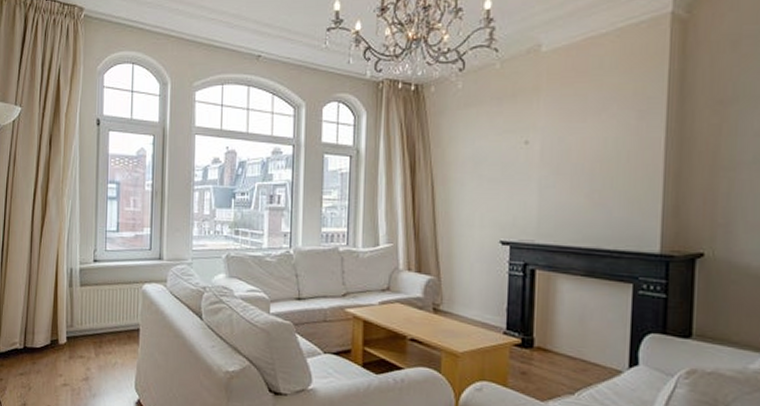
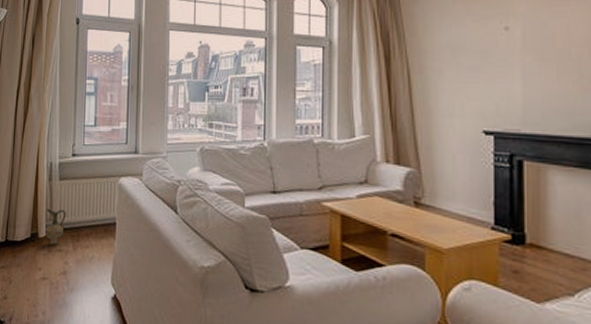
ceramic jug: none [66,315,88,352] -> present [45,208,66,246]

